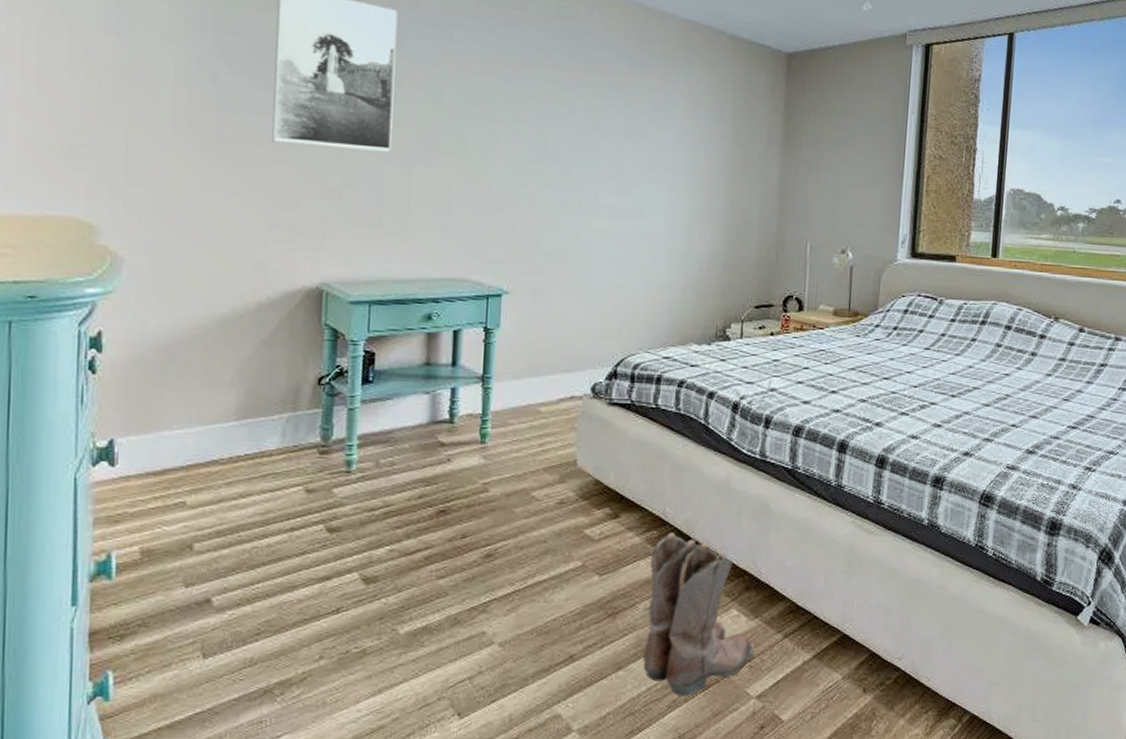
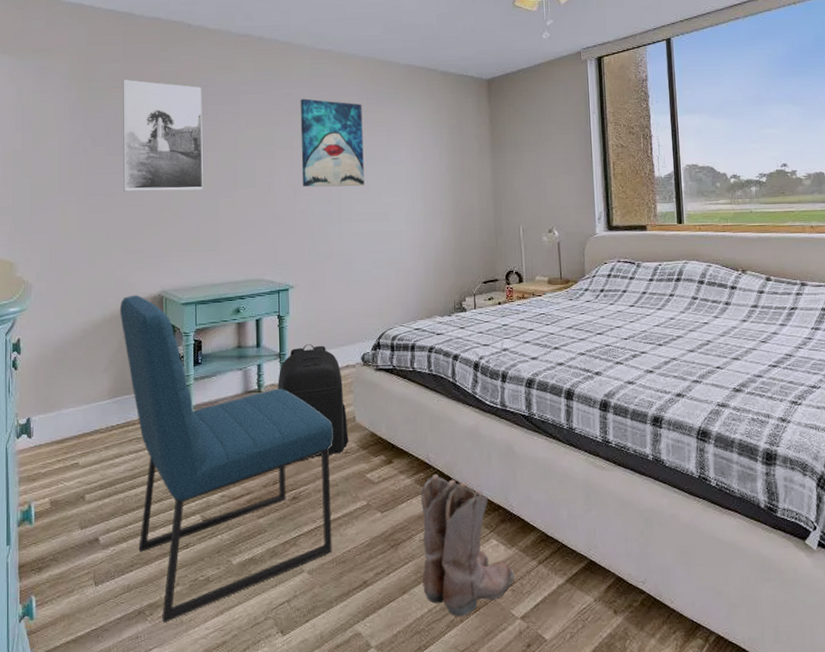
chair: none [257,284,547,704] -> present [119,294,333,623]
backpack: none [477,367,566,507] -> present [278,344,349,457]
wall art: none [531,45,622,172] -> present [300,98,364,187]

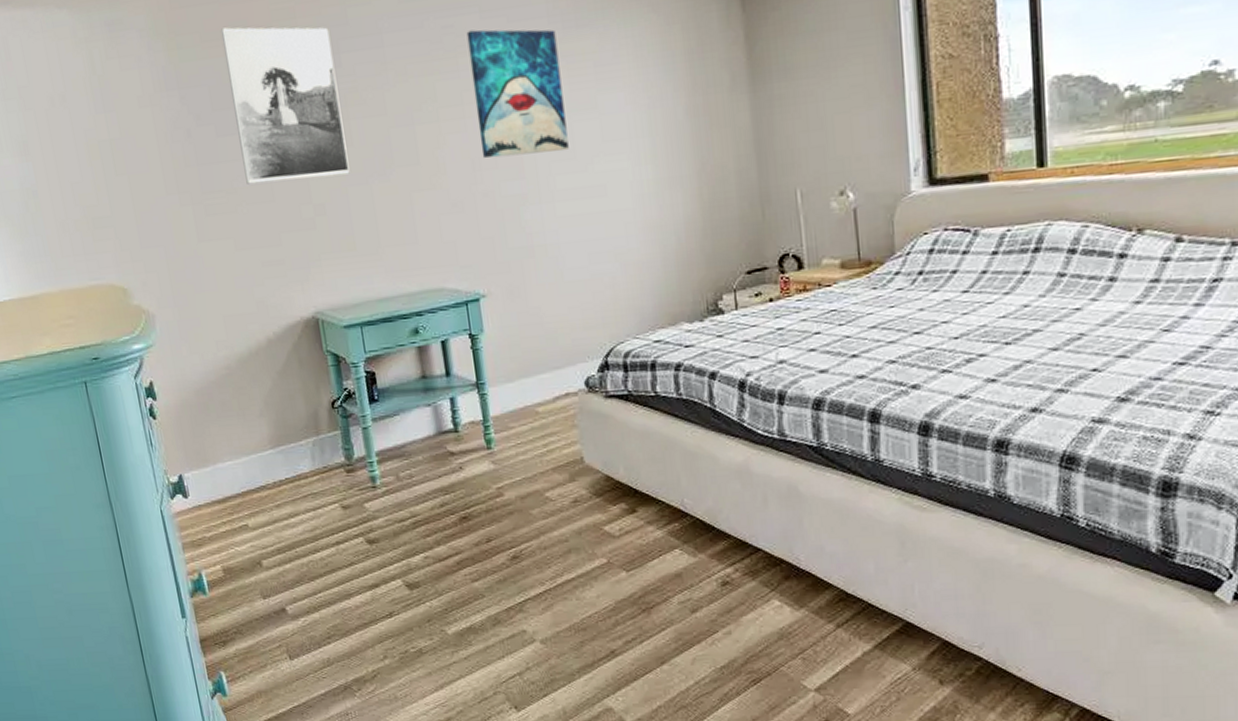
chair: present [119,294,333,623] -> none [266,318,569,698]
backpack: present [278,344,349,457] -> none [478,369,578,509]
boots: present [420,473,515,616] -> none [674,523,805,689]

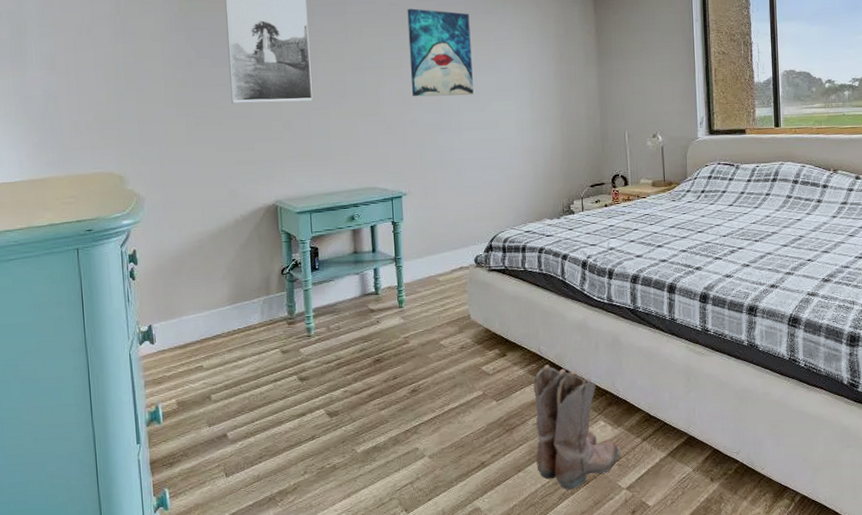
boots: none [674,523,805,689] -> present [532,364,621,490]

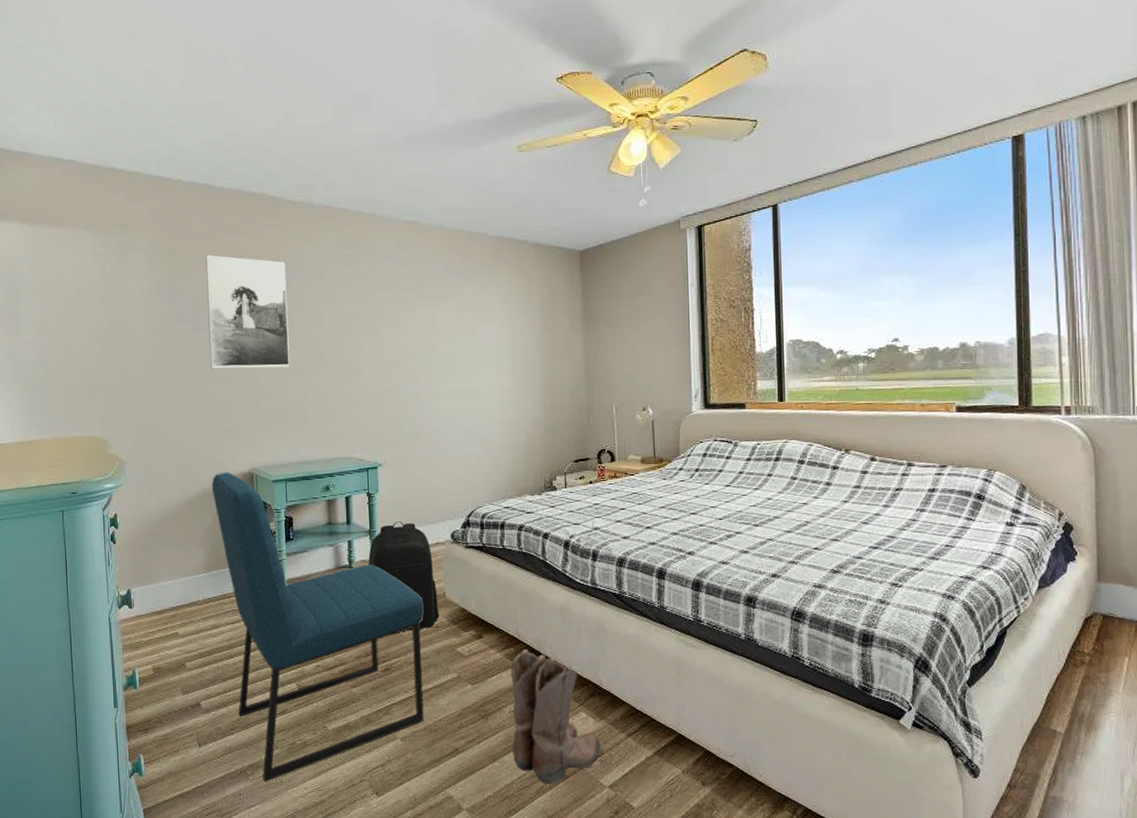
chair: none [234,205,451,507] -> present [211,472,424,782]
backpack: none [394,248,464,353] -> present [368,522,439,631]
wall art: present [407,8,474,97] -> none [386,273,453,365]

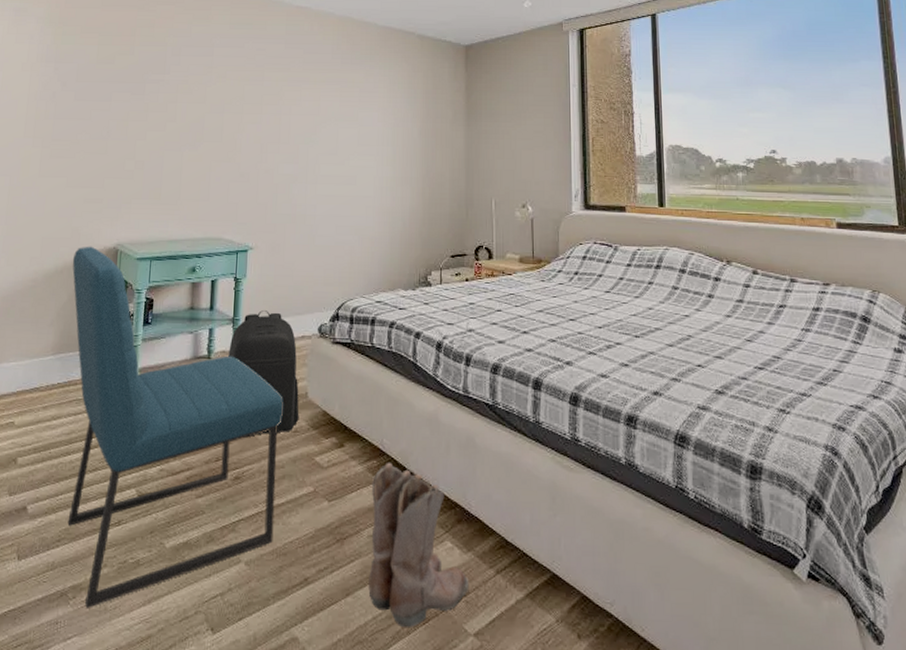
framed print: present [206,255,290,369] -> none [88,26,176,141]

